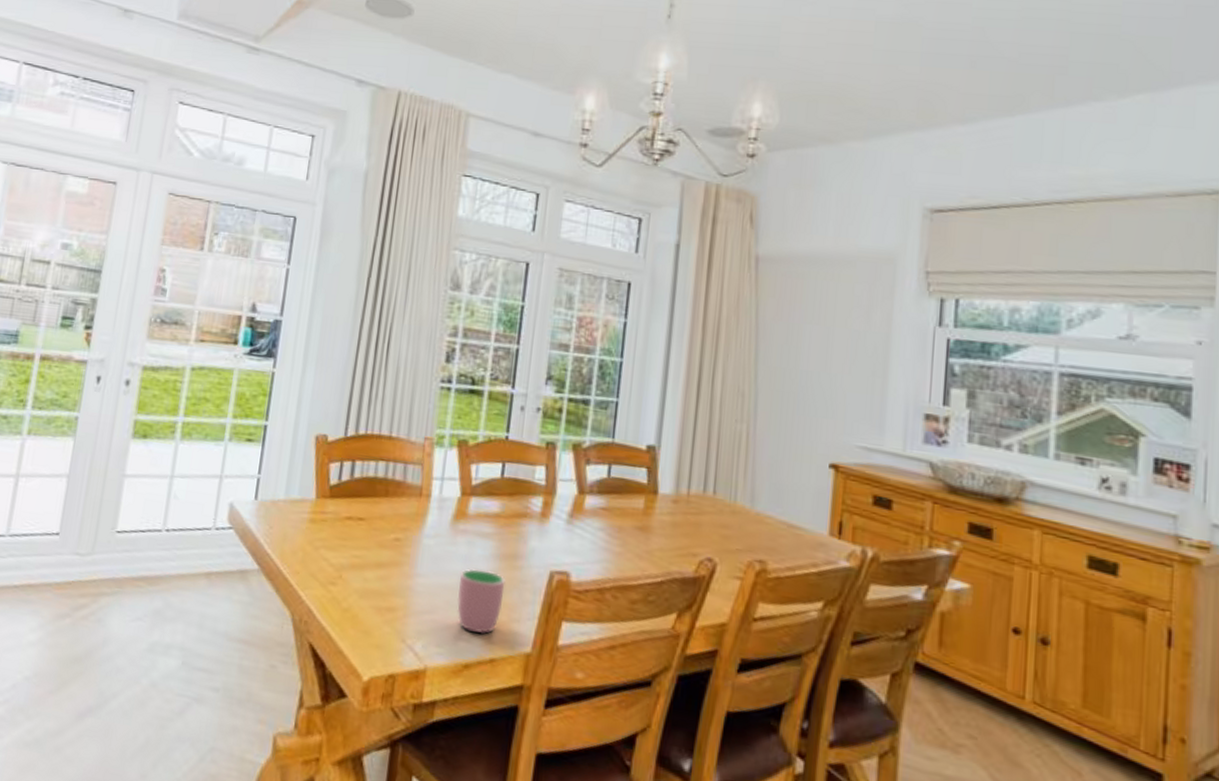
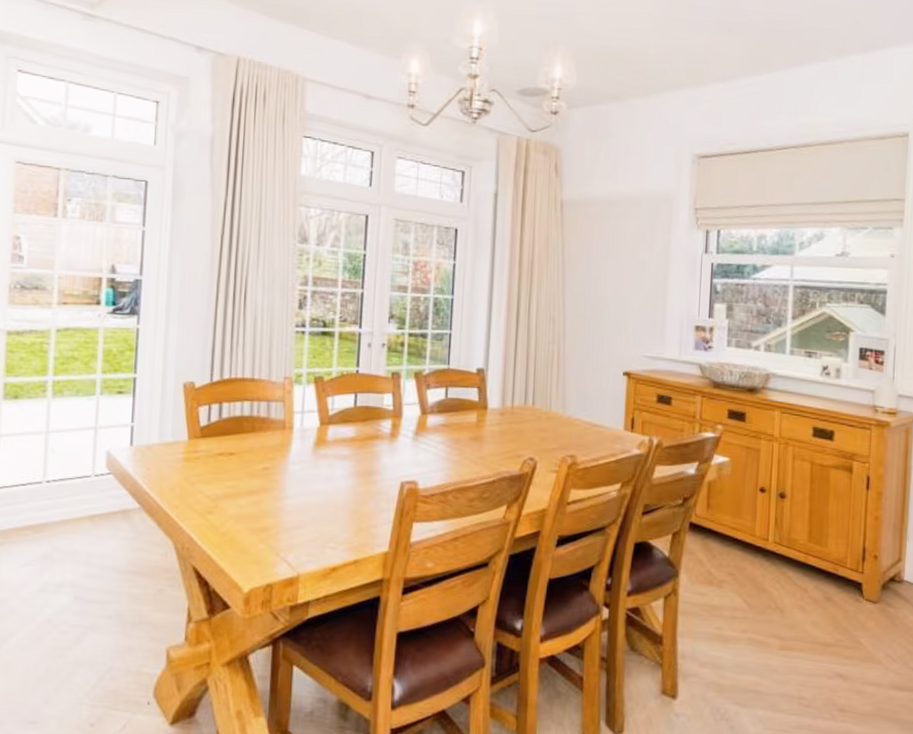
cup: present [457,569,506,633] -> none [323,487,363,540]

